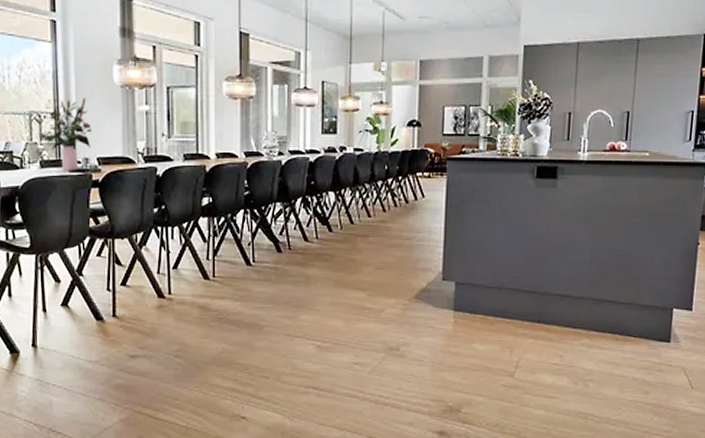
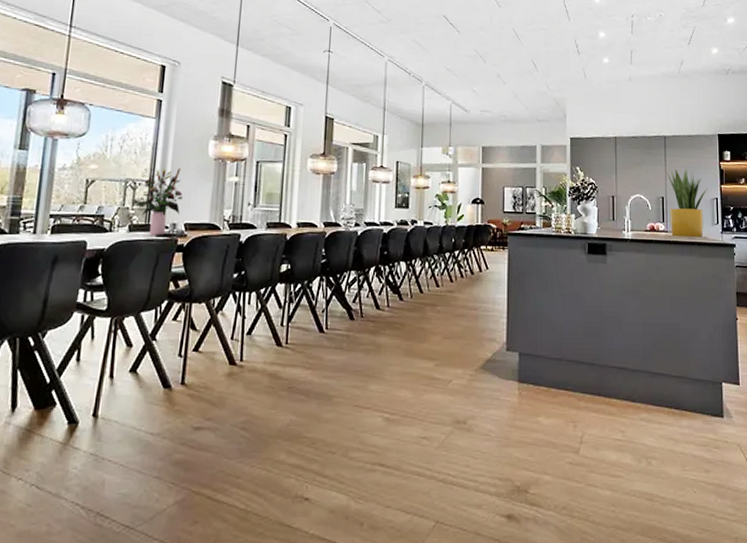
planter: none [633,76,684,157] -> present [667,168,708,238]

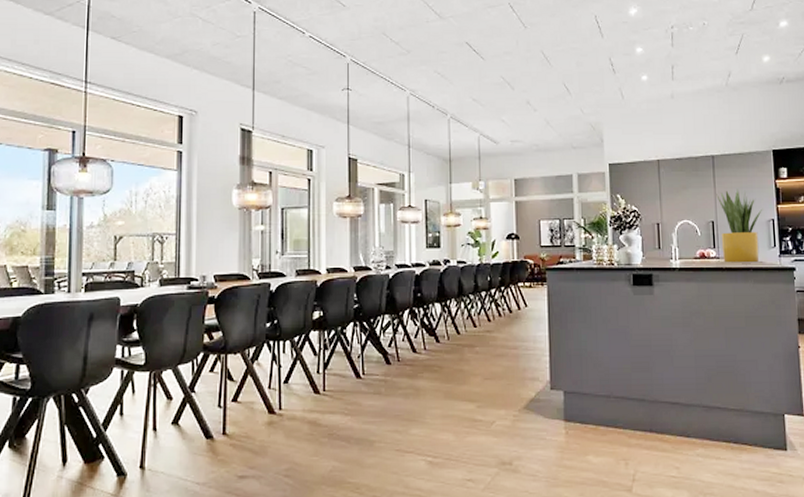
bouquet: present [131,168,183,236] -> none [159,220,210,289]

